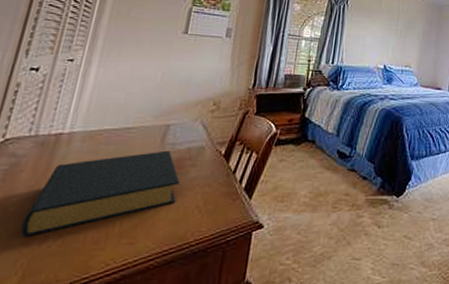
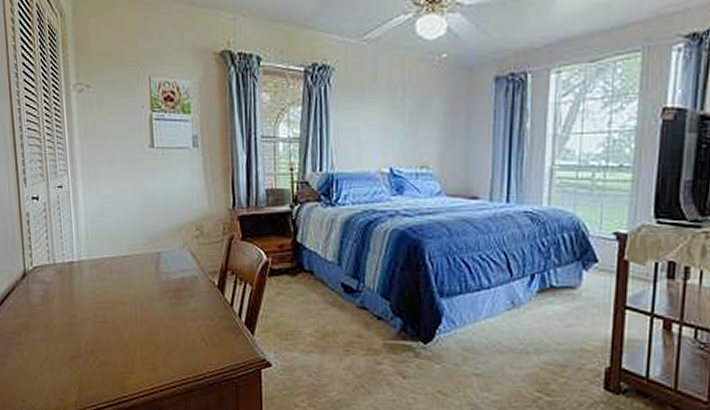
hardback book: present [20,150,180,236] -> none [66,280,183,355]

